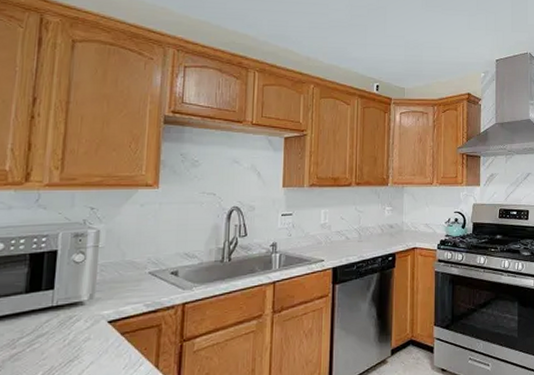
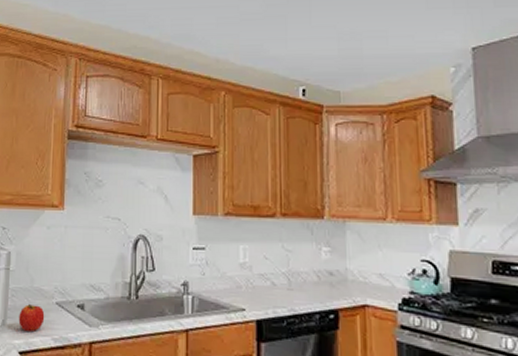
apple: none [108,275,137,302] -> present [18,303,45,333]

